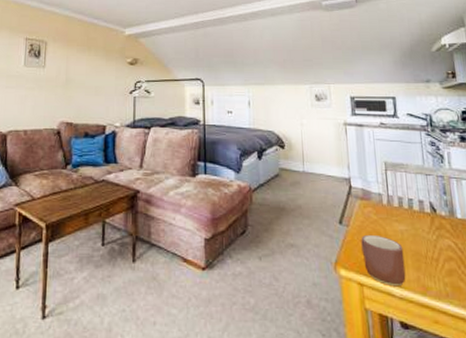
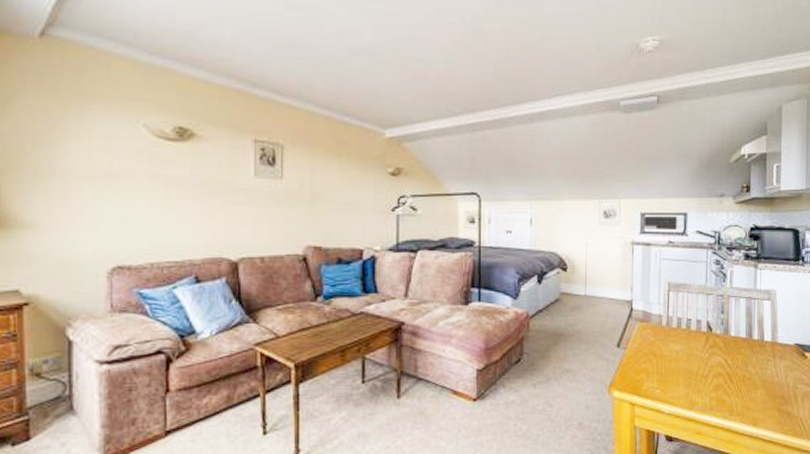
mug: present [361,234,406,287] -> none [637,355,677,404]

